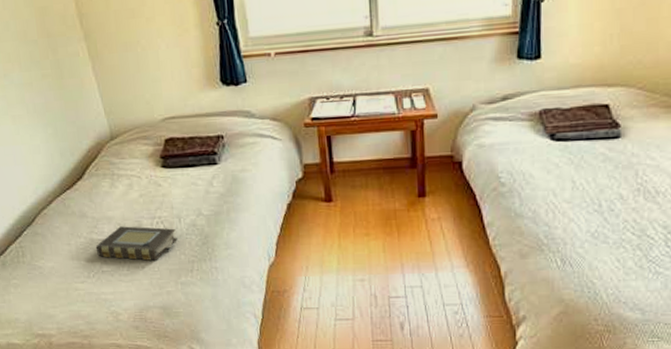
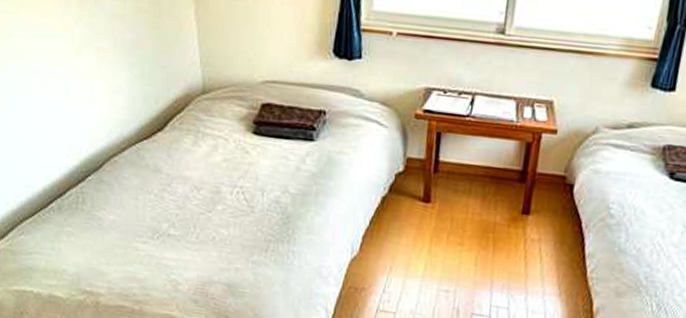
book: present [95,226,177,261] -> none [165,189,257,233]

